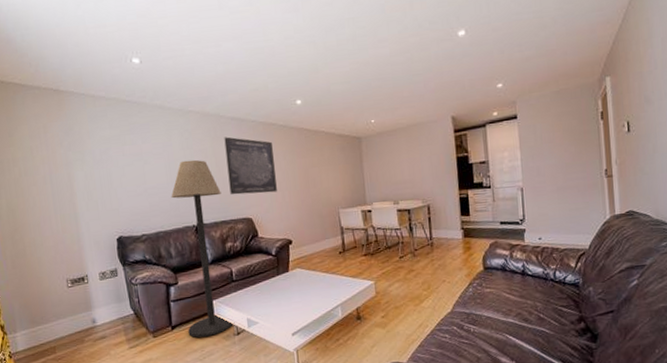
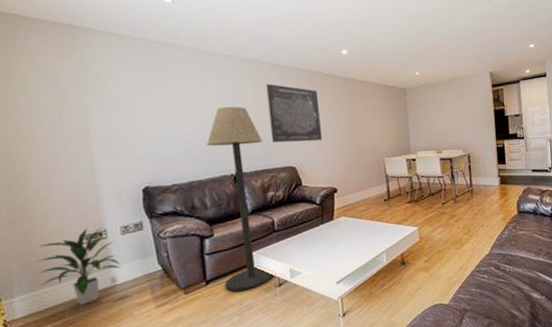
indoor plant: none [32,272,99,342] -> present [35,227,120,305]

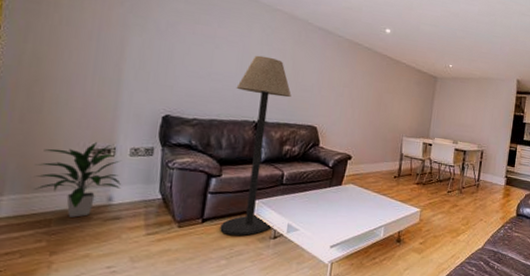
wall art: present [266,83,322,143] -> none [300,43,354,108]

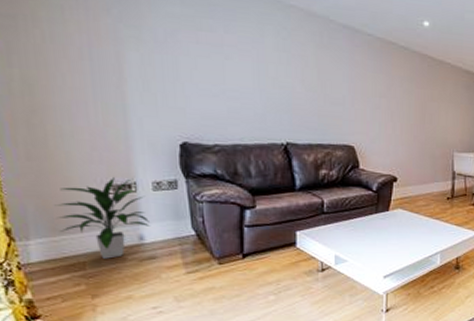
floor lamp: present [220,55,292,236] -> none [256,65,321,269]

